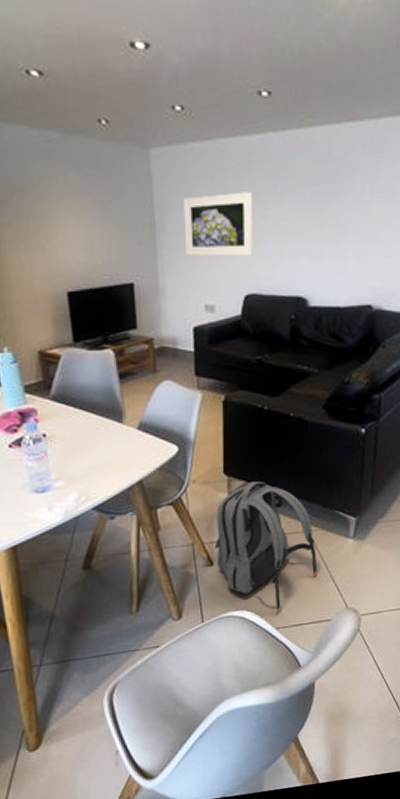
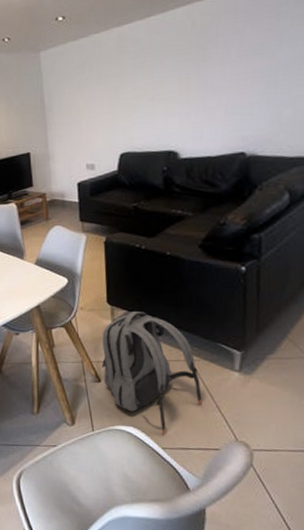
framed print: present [183,192,253,256] -> none [66,71,126,127]

